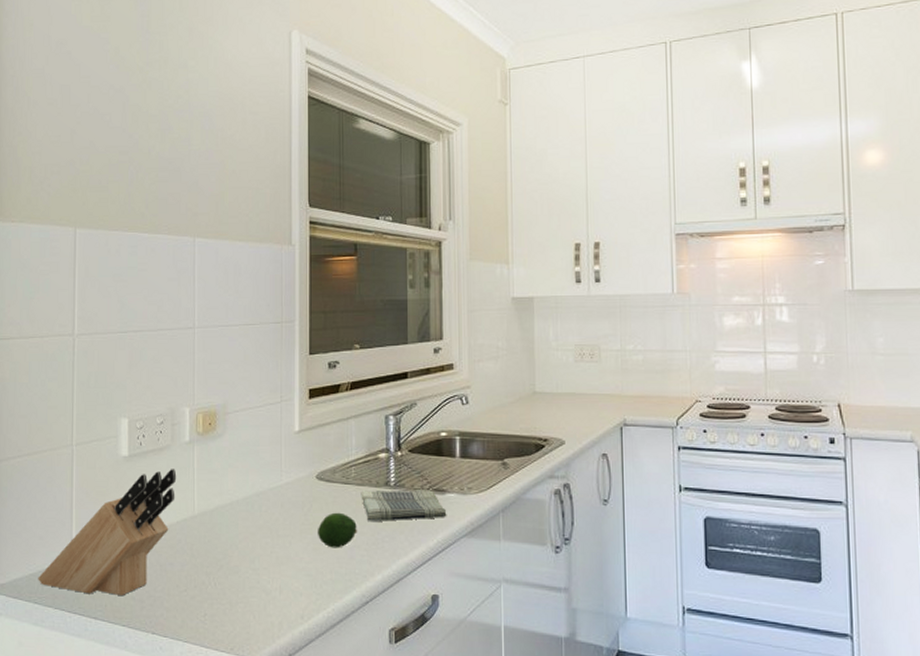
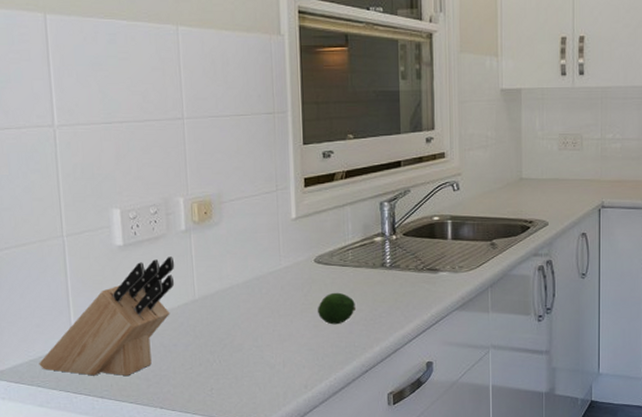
dish towel: present [361,490,447,522] -> none [358,269,440,299]

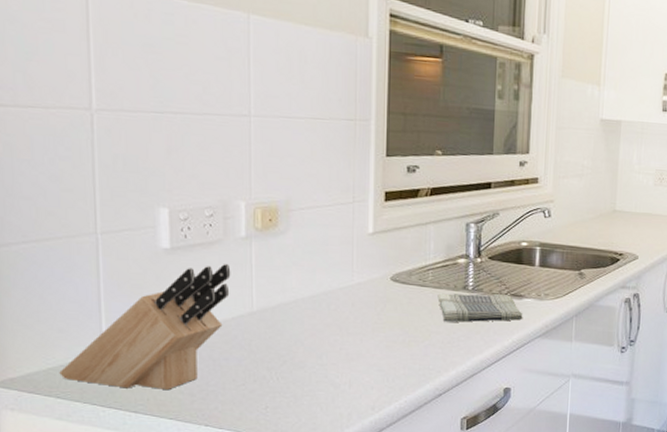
fruit: present [318,292,357,325] -> none [391,312,434,346]
dish towel: none [358,269,440,299] -> present [437,293,523,323]

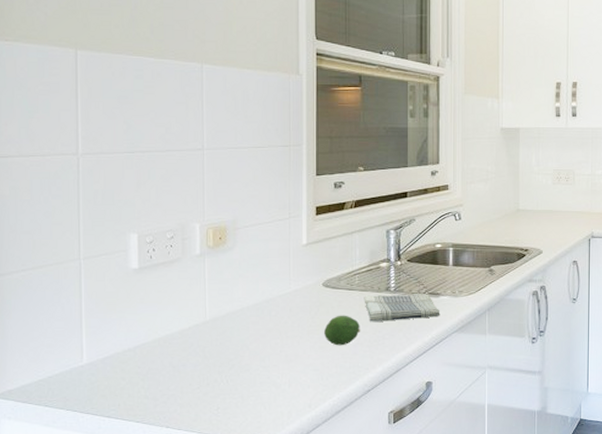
knife block: present [59,264,231,391] -> none [48,280,188,396]
fruit: none [391,312,434,346] -> present [324,315,361,346]

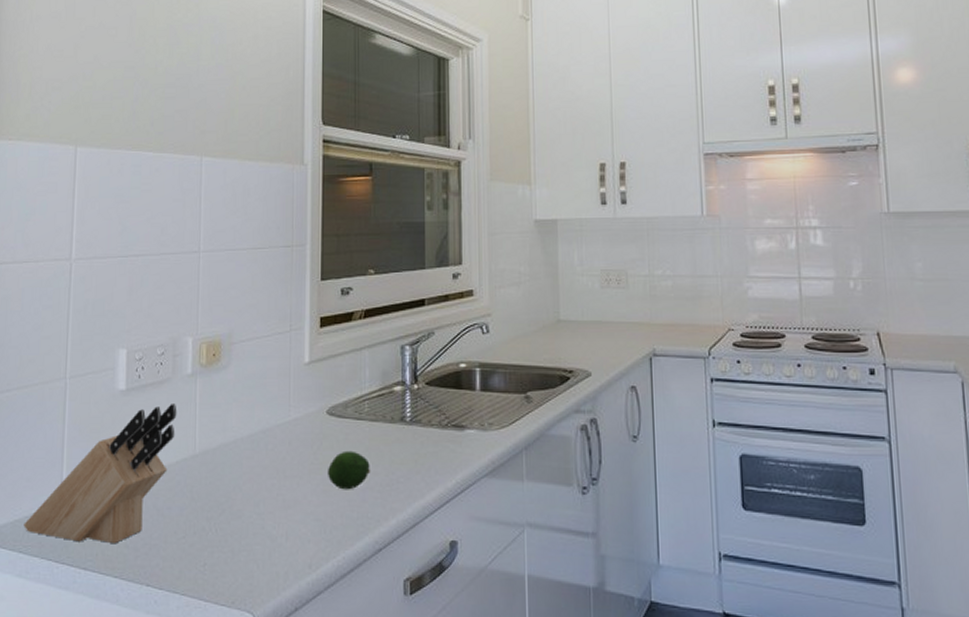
knife block: none [48,280,188,396] -> present [24,404,177,544]
dish towel: present [364,294,441,322] -> none [374,426,466,460]

